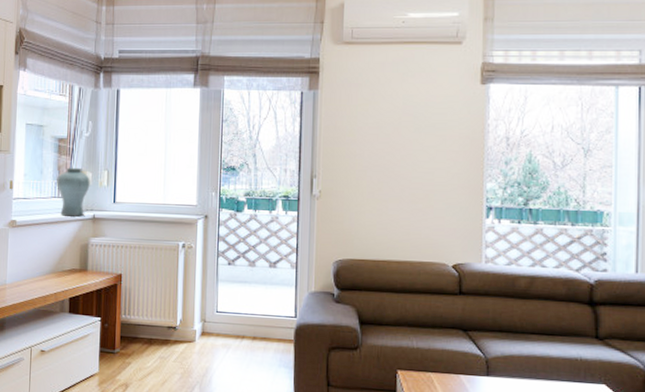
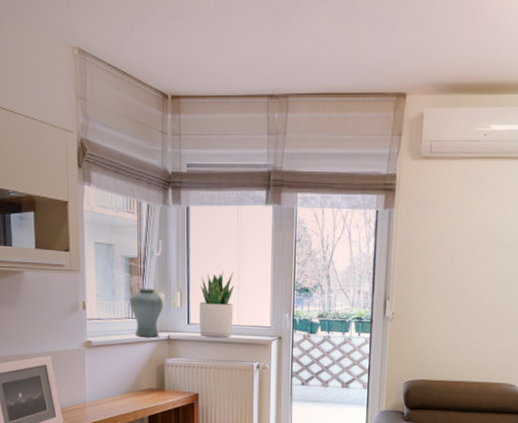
planter: none [125,150,161,217] -> present [199,271,234,338]

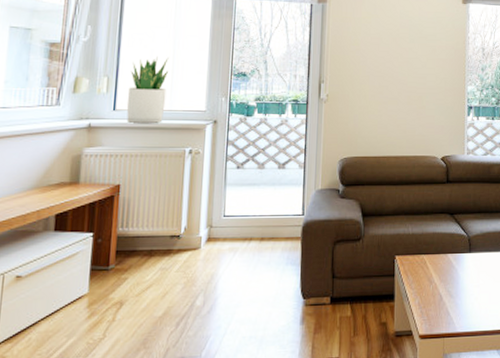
vase: present [130,288,163,338] -> none [45,73,87,126]

